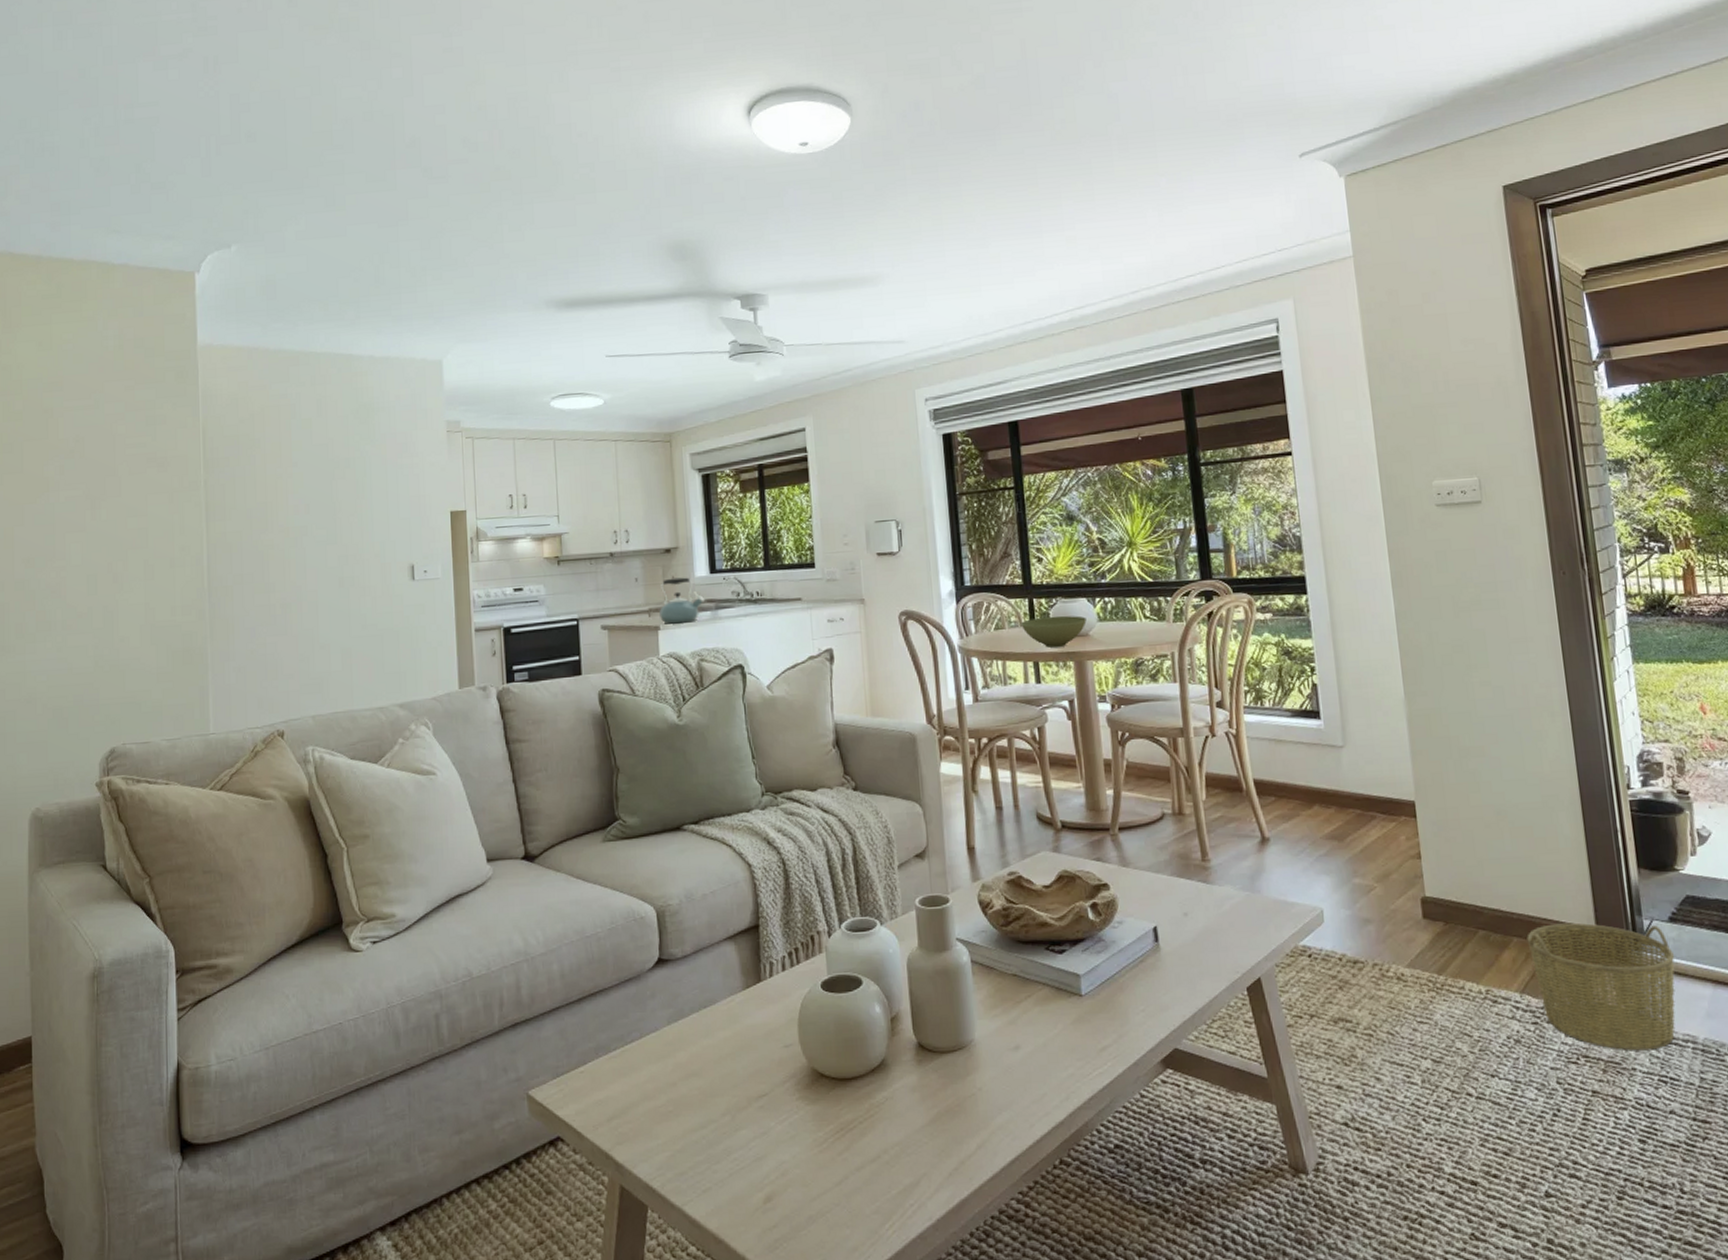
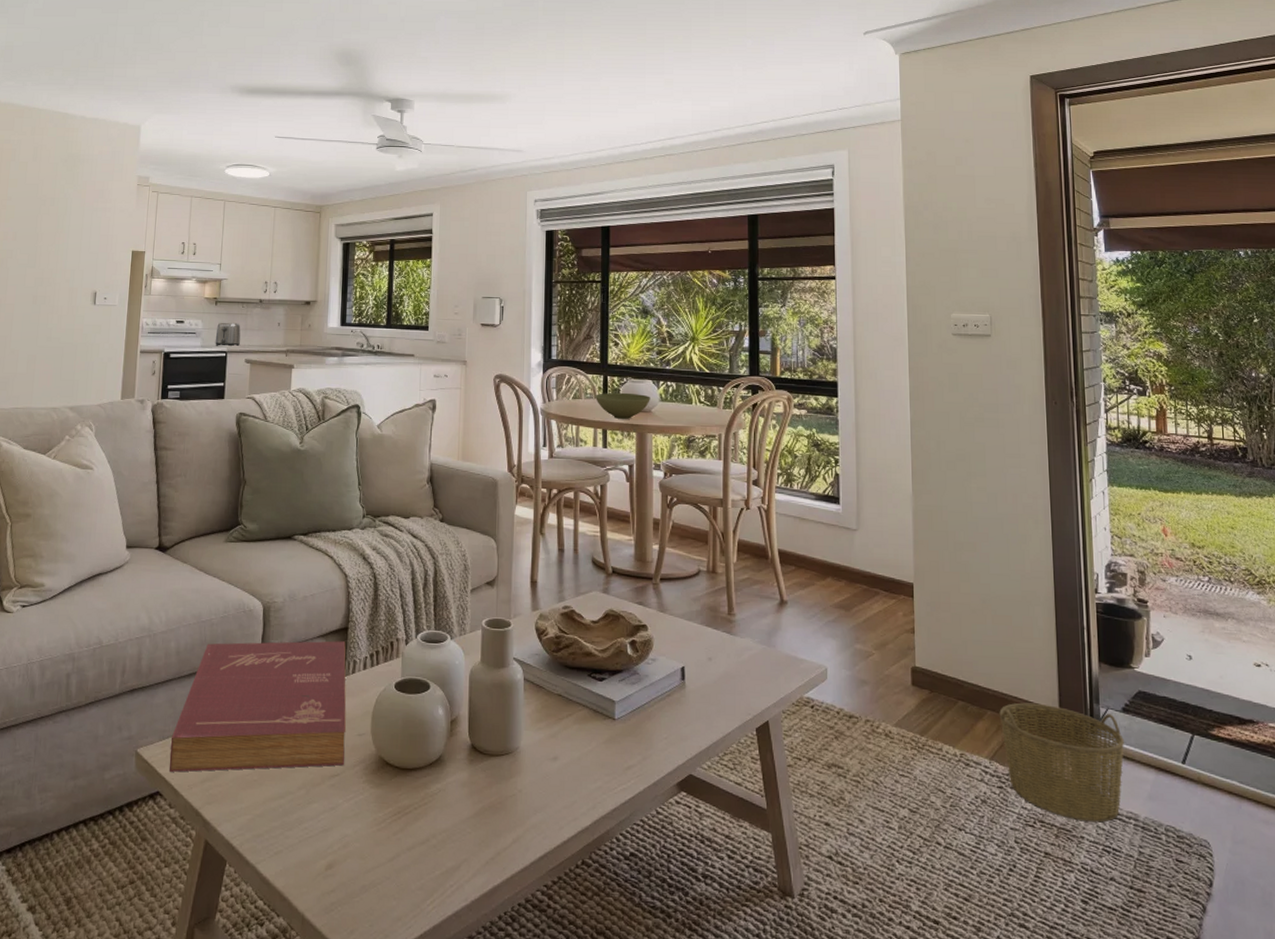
toaster: none [562,583,594,614] -> present [215,322,241,347]
book: none [566,941,773,1113] -> present [169,641,347,772]
kettle: present [659,577,706,624] -> none [295,326,334,365]

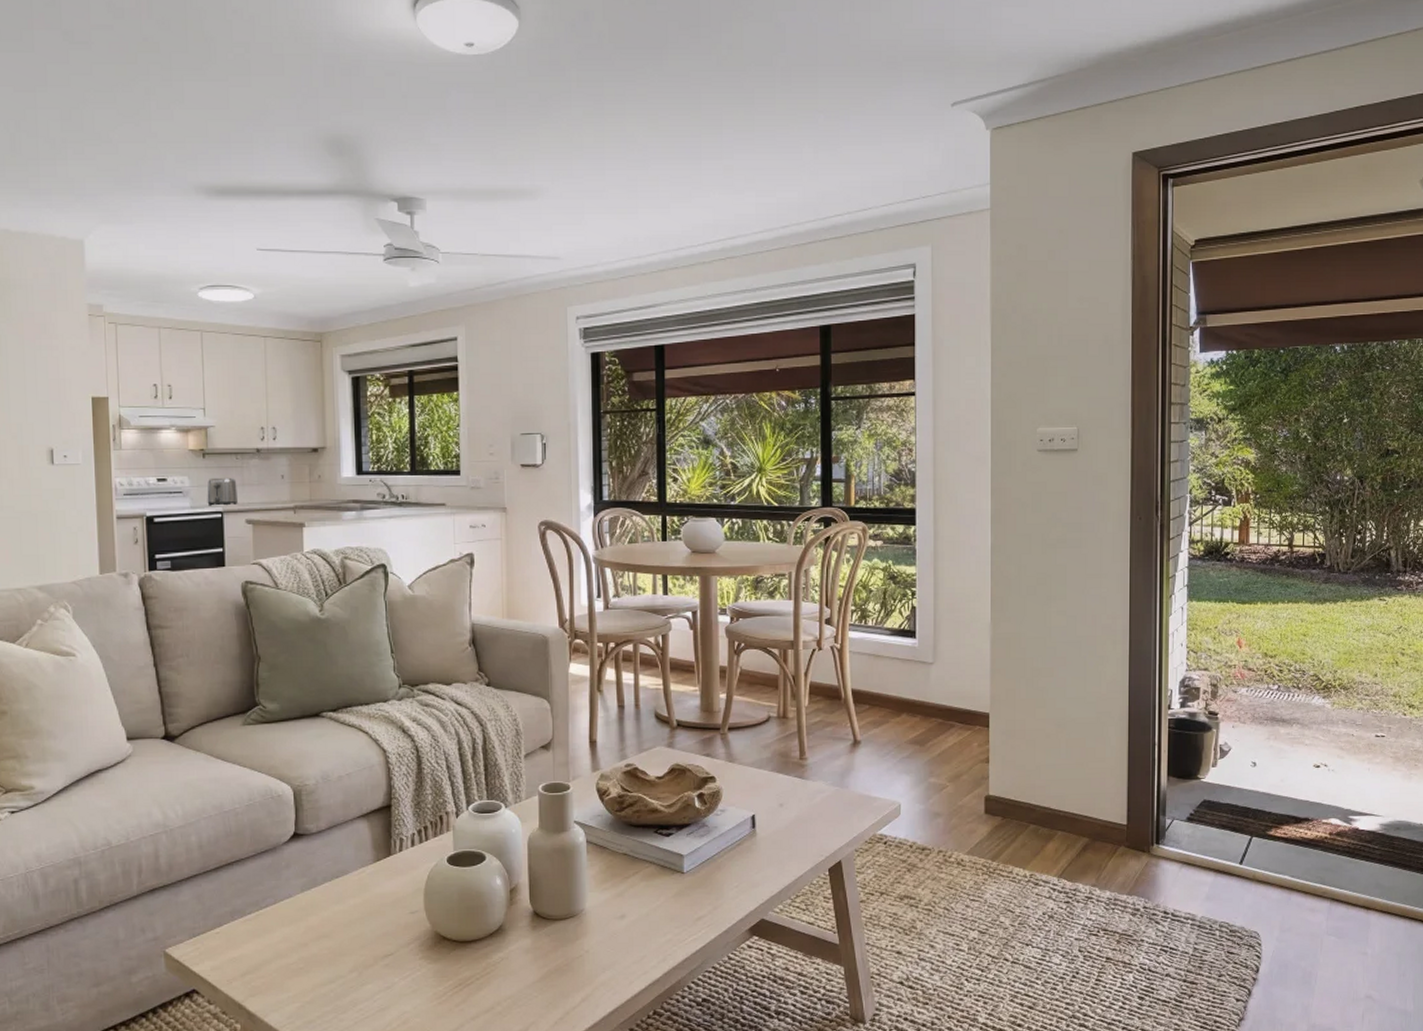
book: present [169,641,347,772] -> none [202,819,398,968]
bowl: present [595,392,650,419] -> none [654,533,714,562]
basket: present [999,702,1125,823] -> none [1069,820,1188,926]

